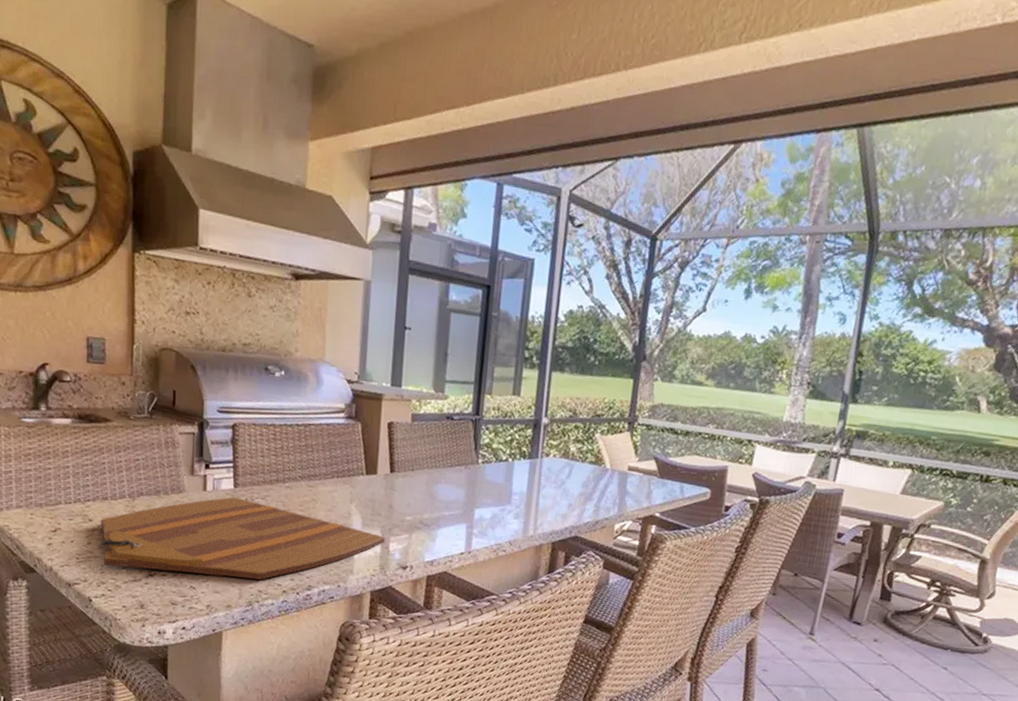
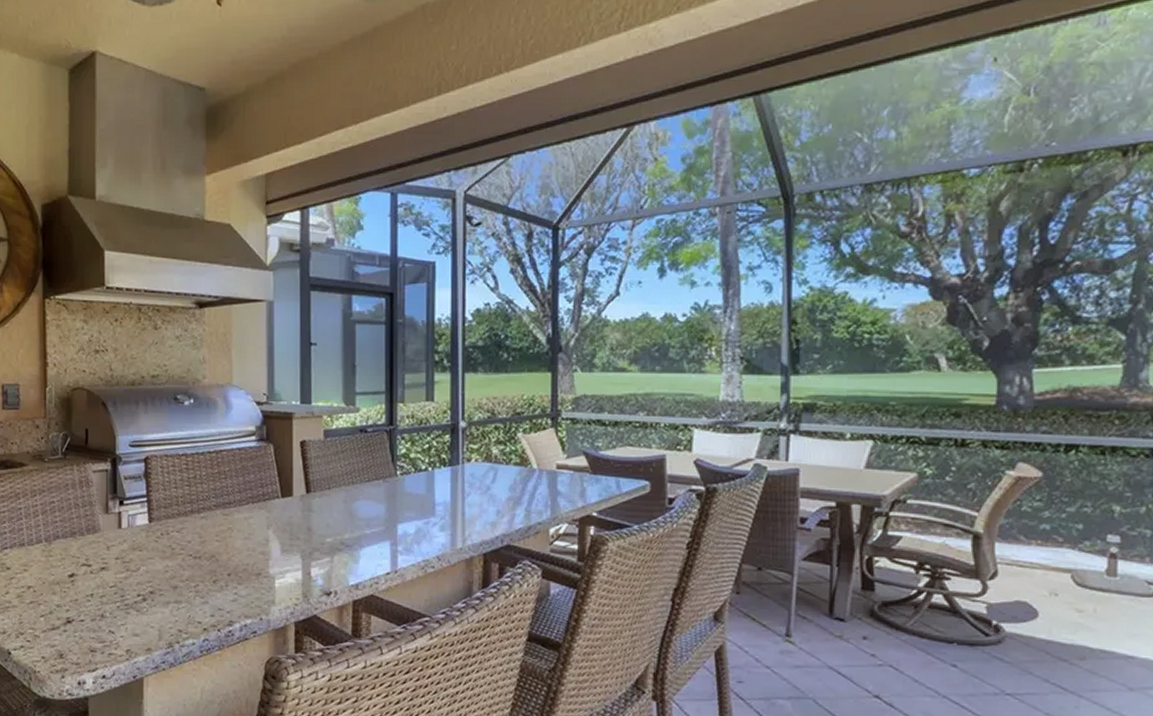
cutting board: present [100,497,386,580] -> none [18,533,307,618]

